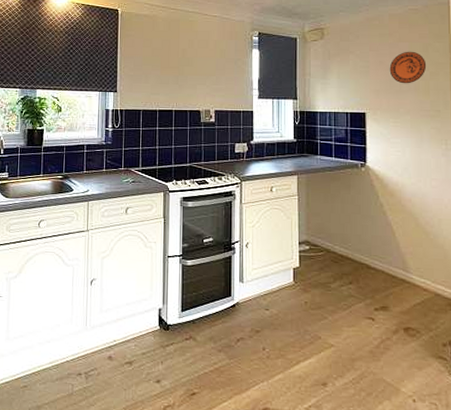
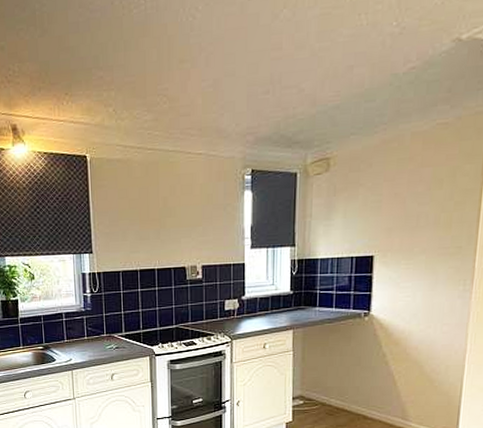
decorative plate: present [389,51,427,84] -> none [406,177,452,219]

